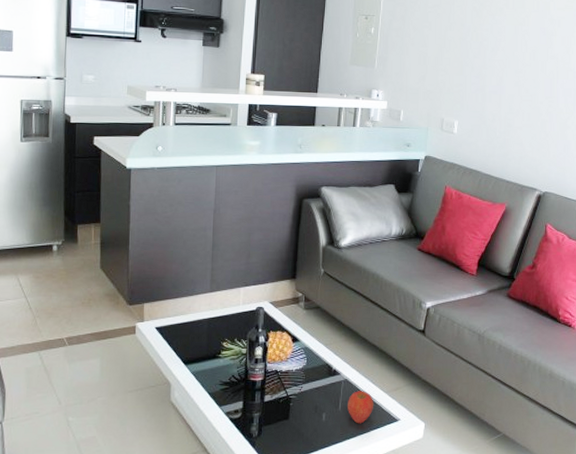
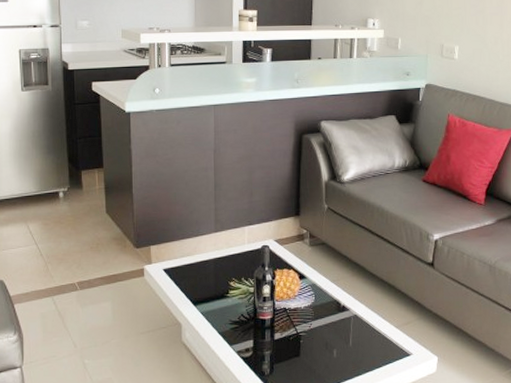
apple: present [348,391,374,424] -> none [358,326,385,359]

